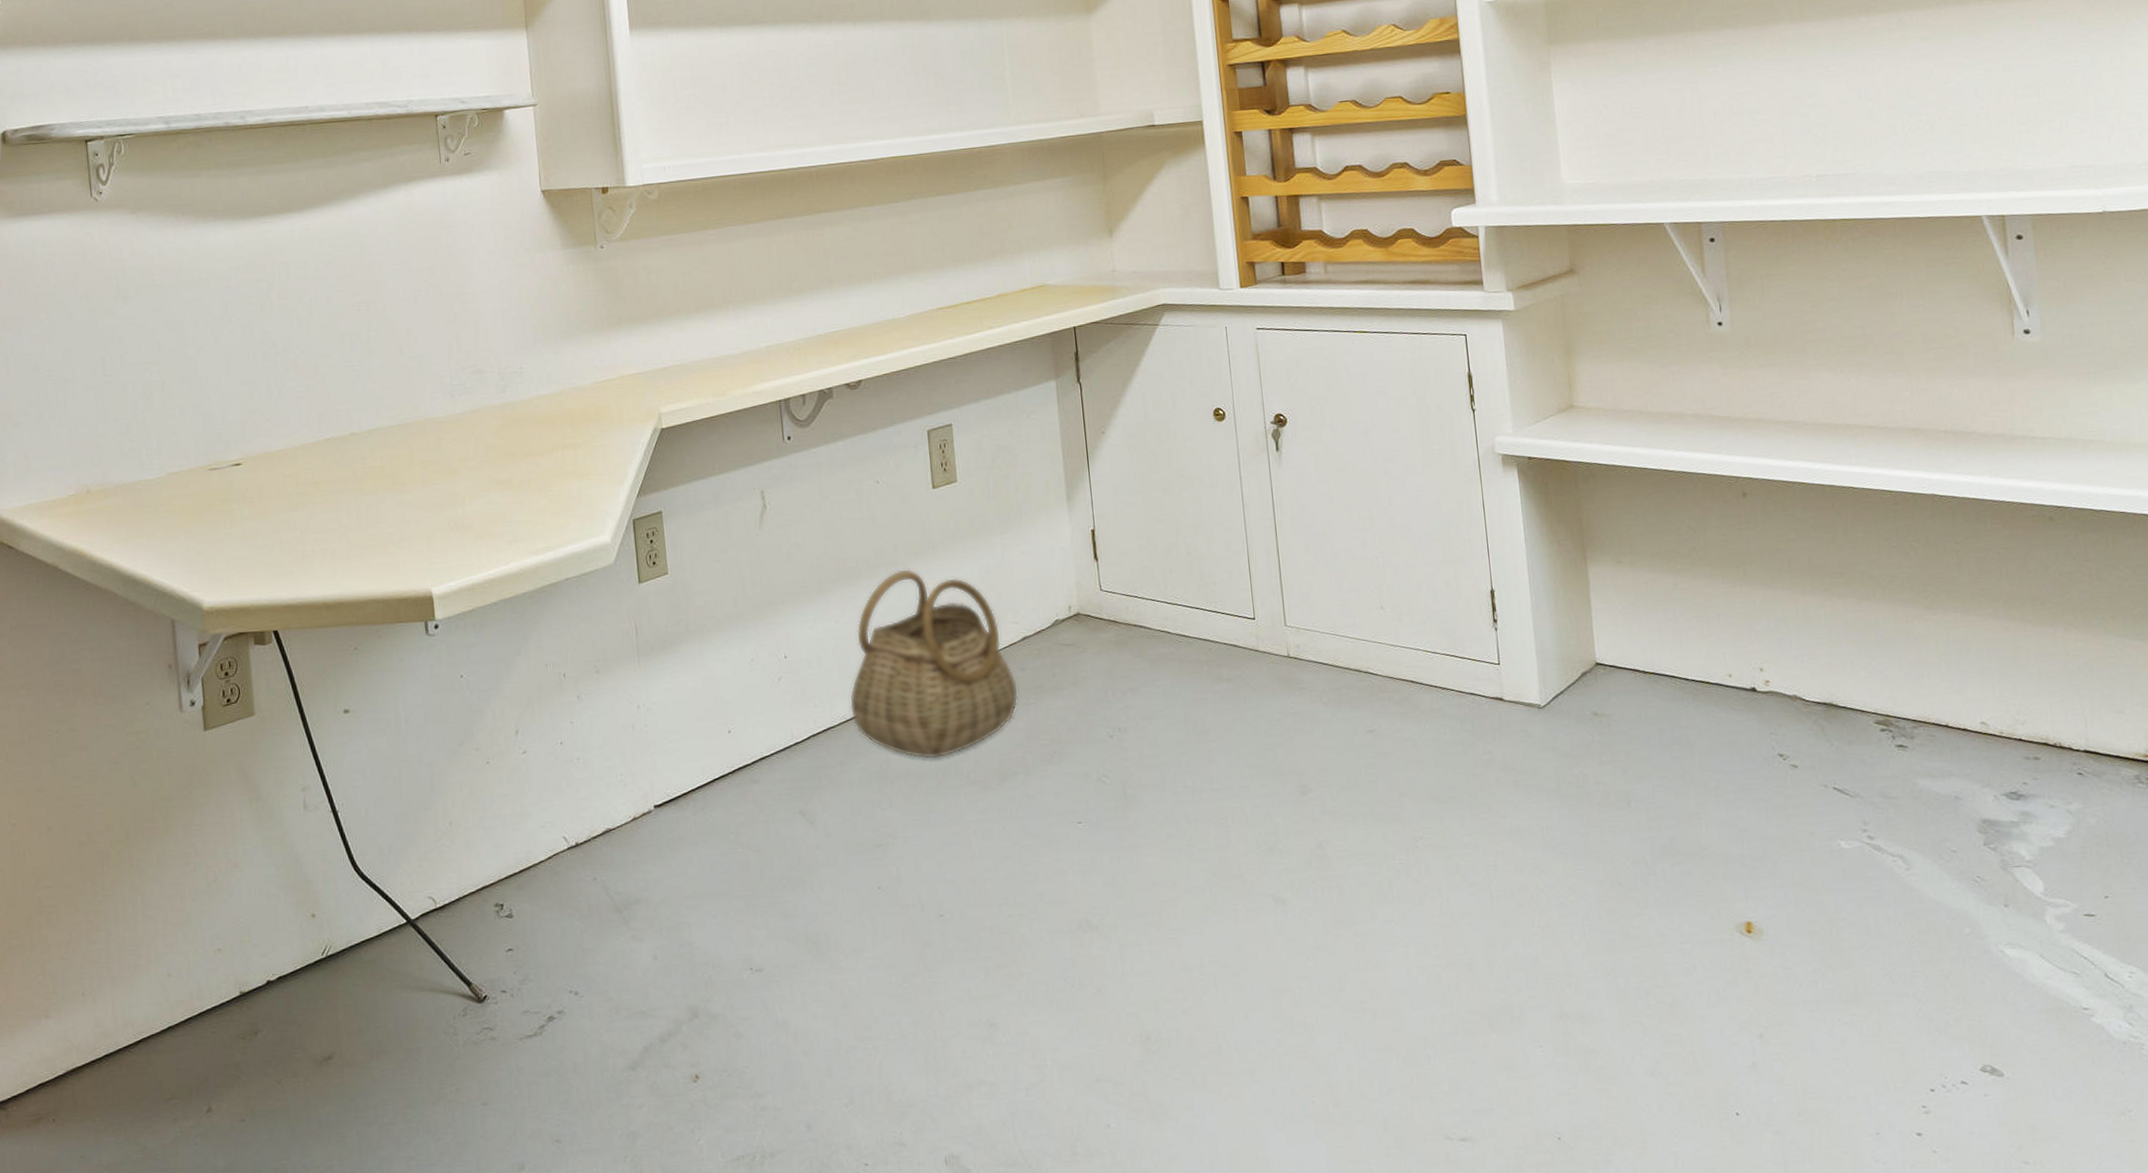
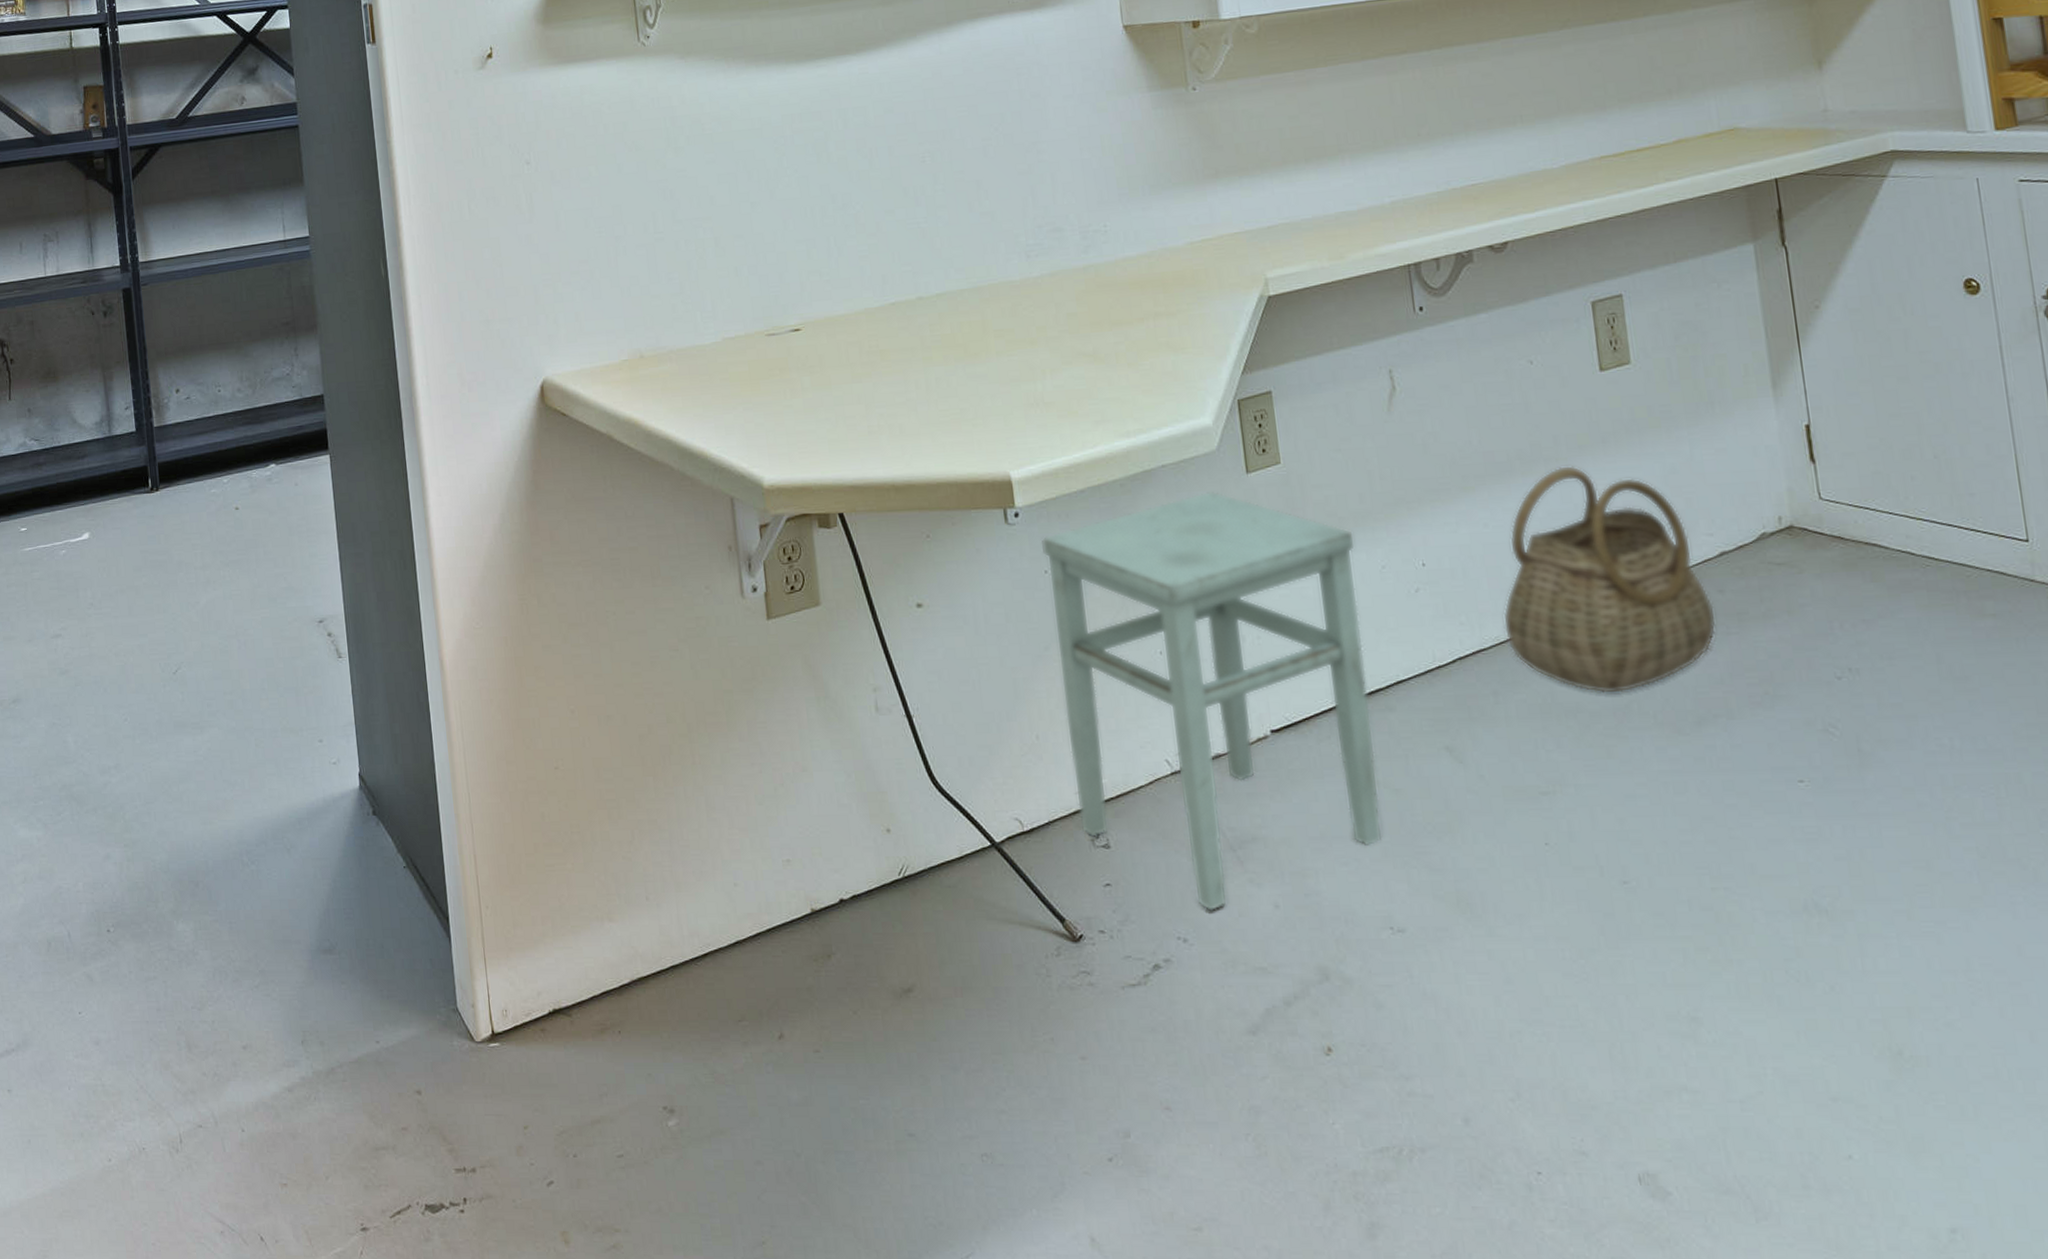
stool: none [457,599,746,967] -> present [1041,490,1382,912]

